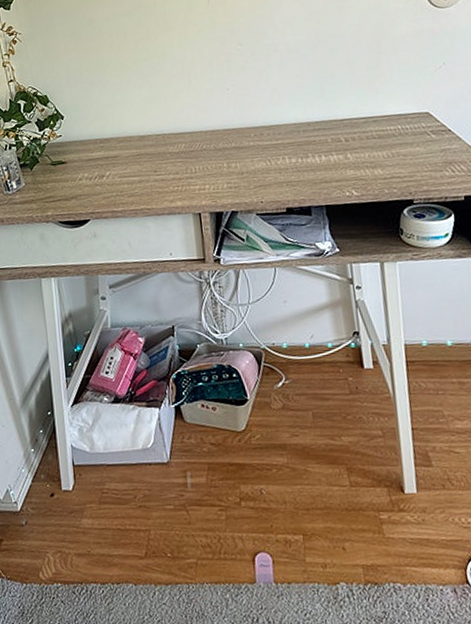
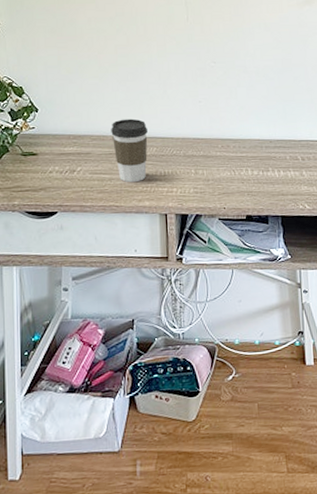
coffee cup: none [137,115,177,184] -> present [111,118,148,183]

